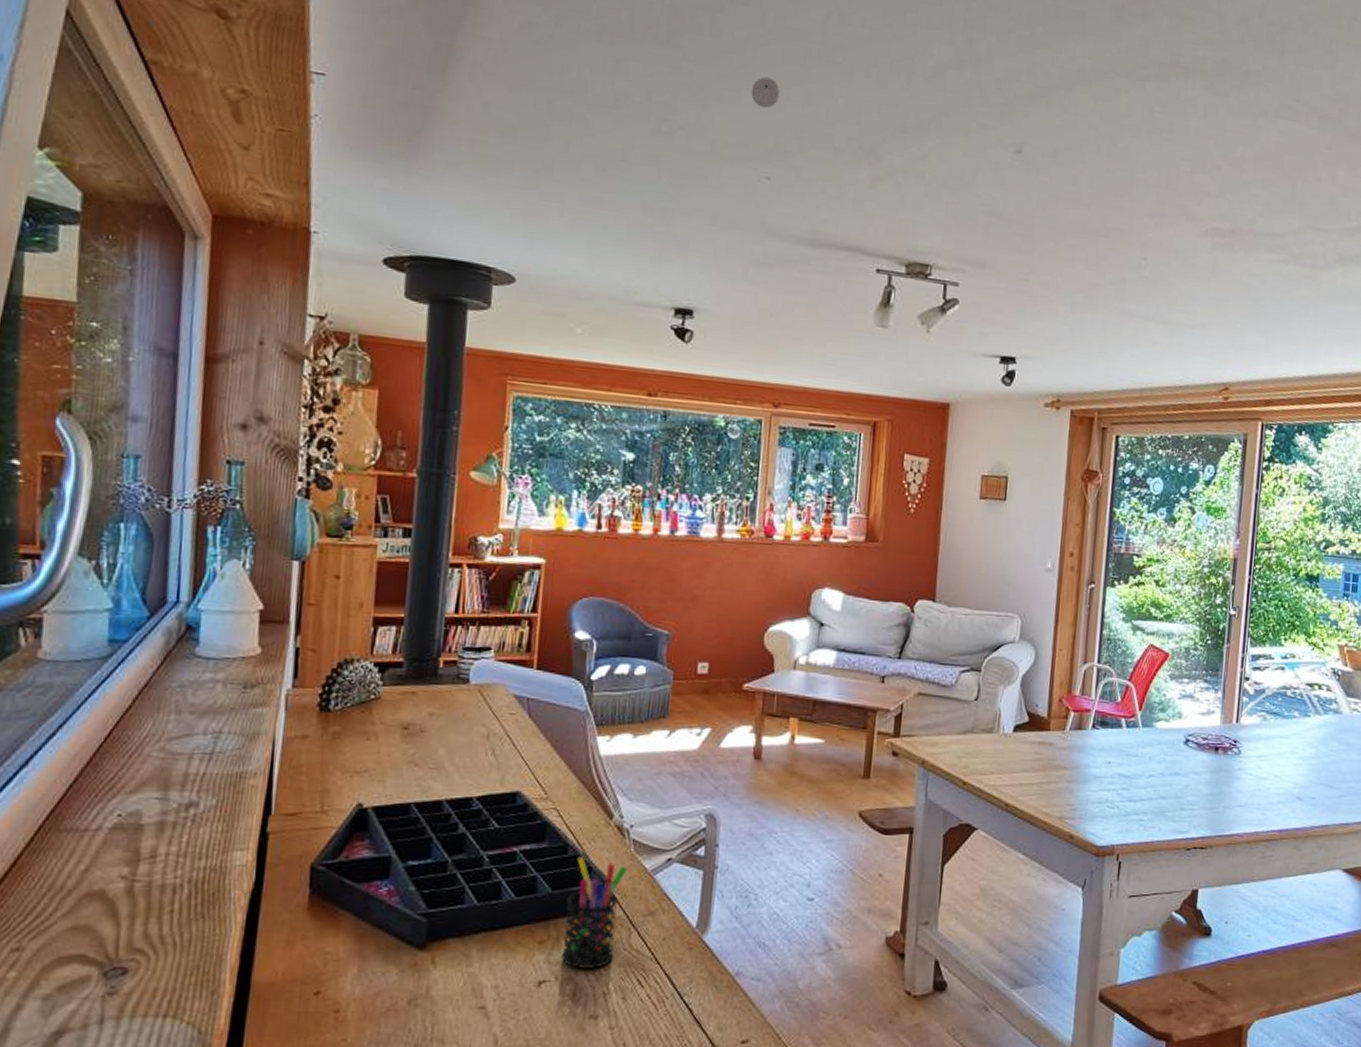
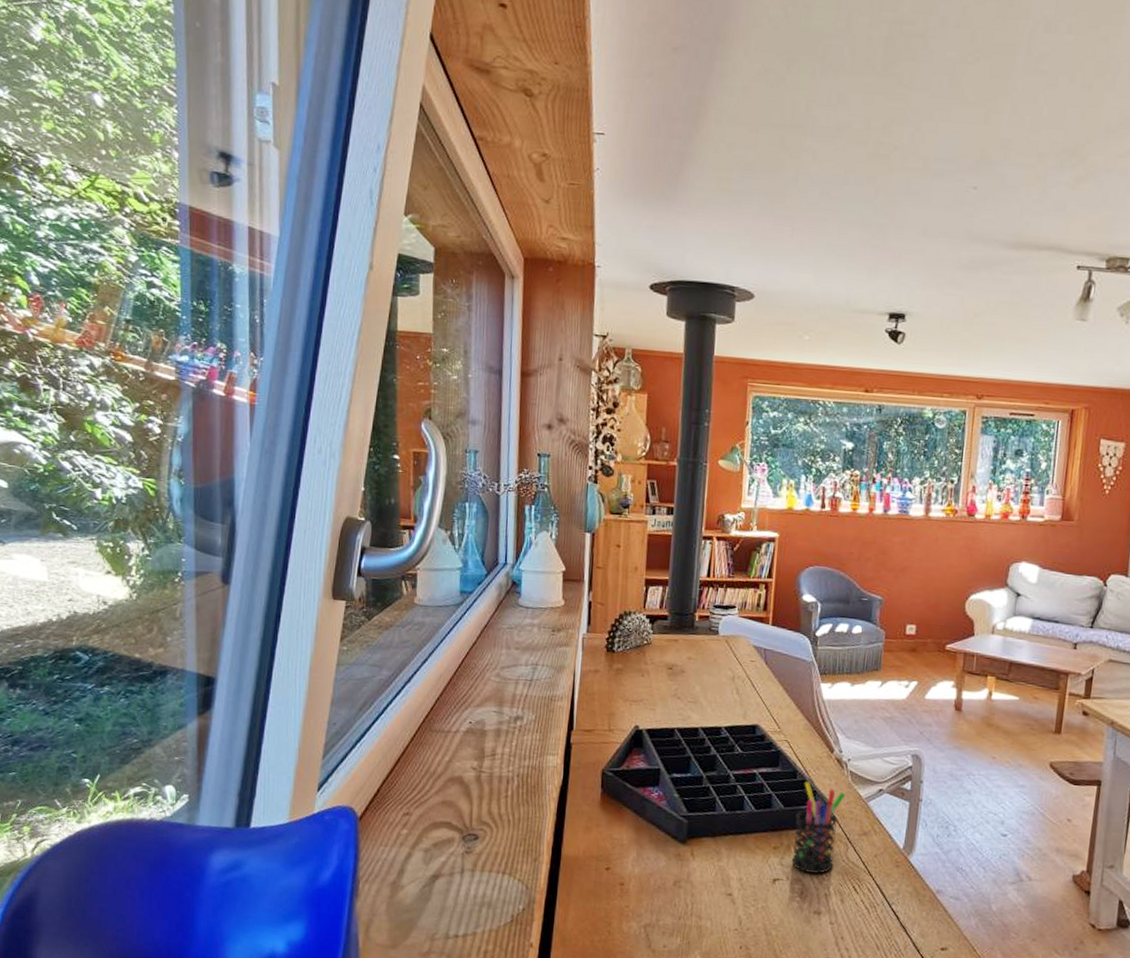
eyeball: present [751,77,780,109] -> none [960,93,988,123]

